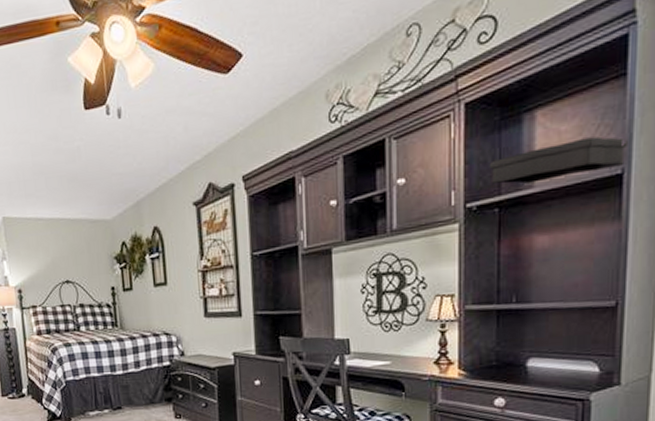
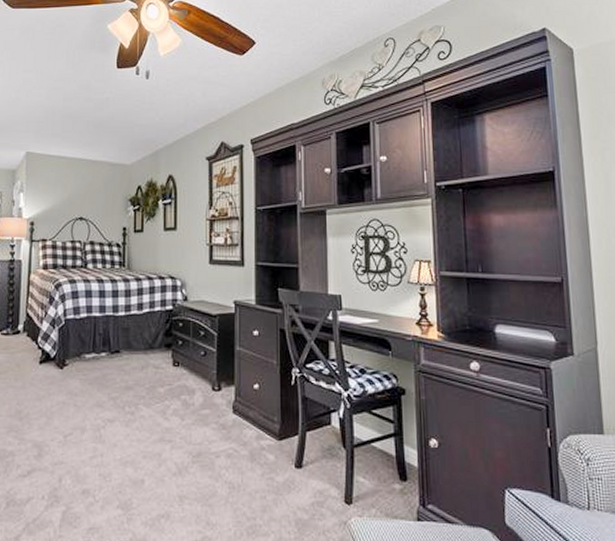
decorative box: present [489,136,628,184] -> none [452,140,555,171]

